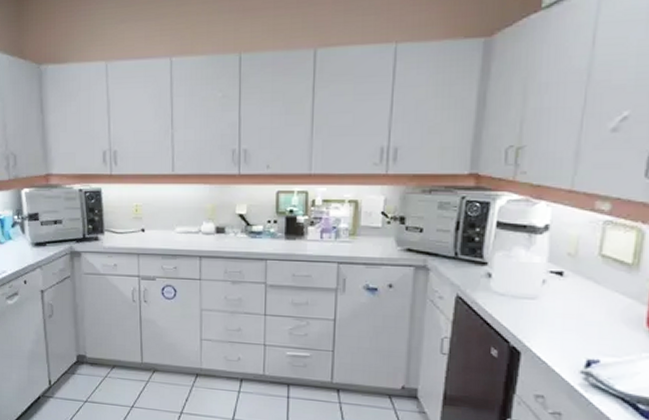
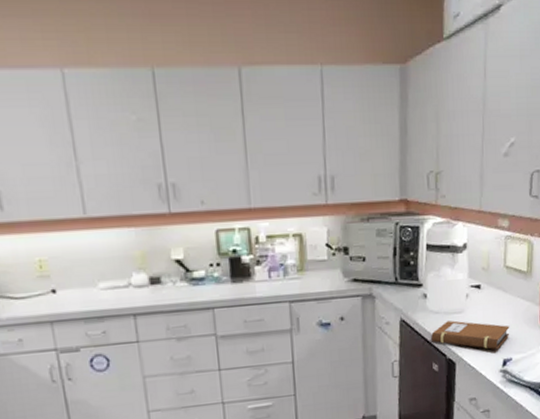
notebook: none [491,305,600,346] -> present [430,320,510,349]

